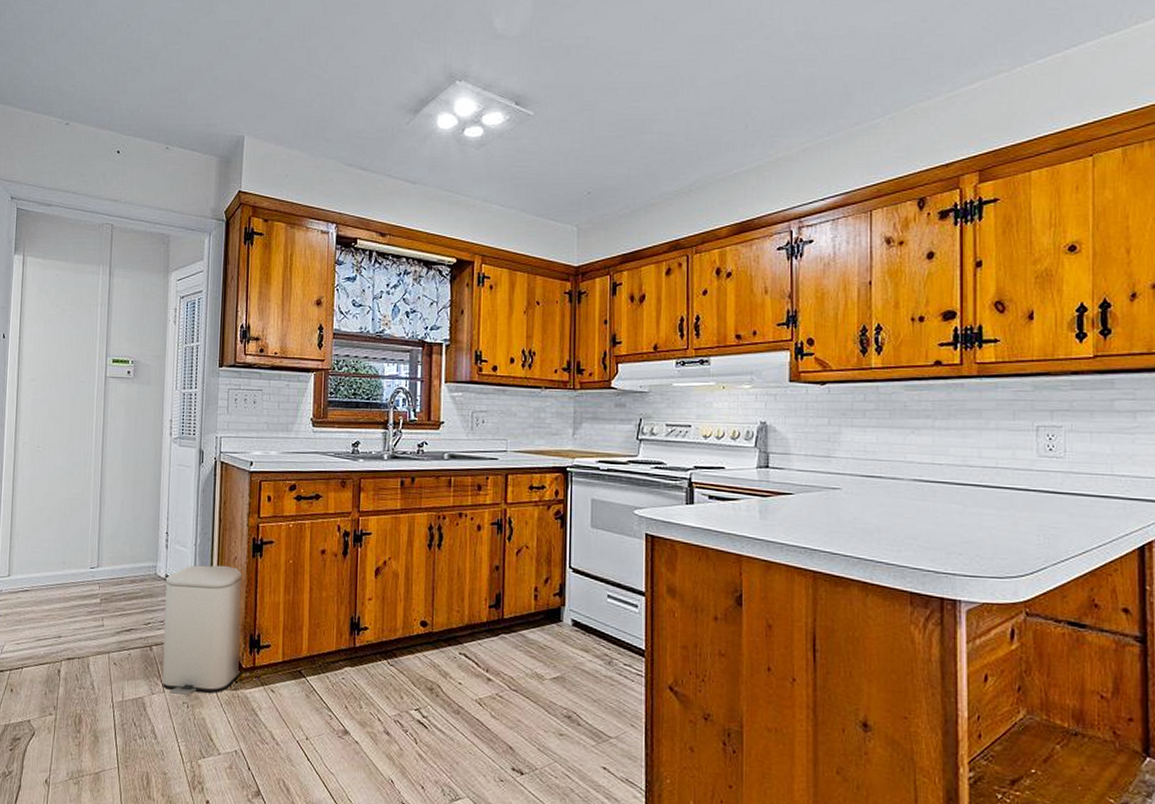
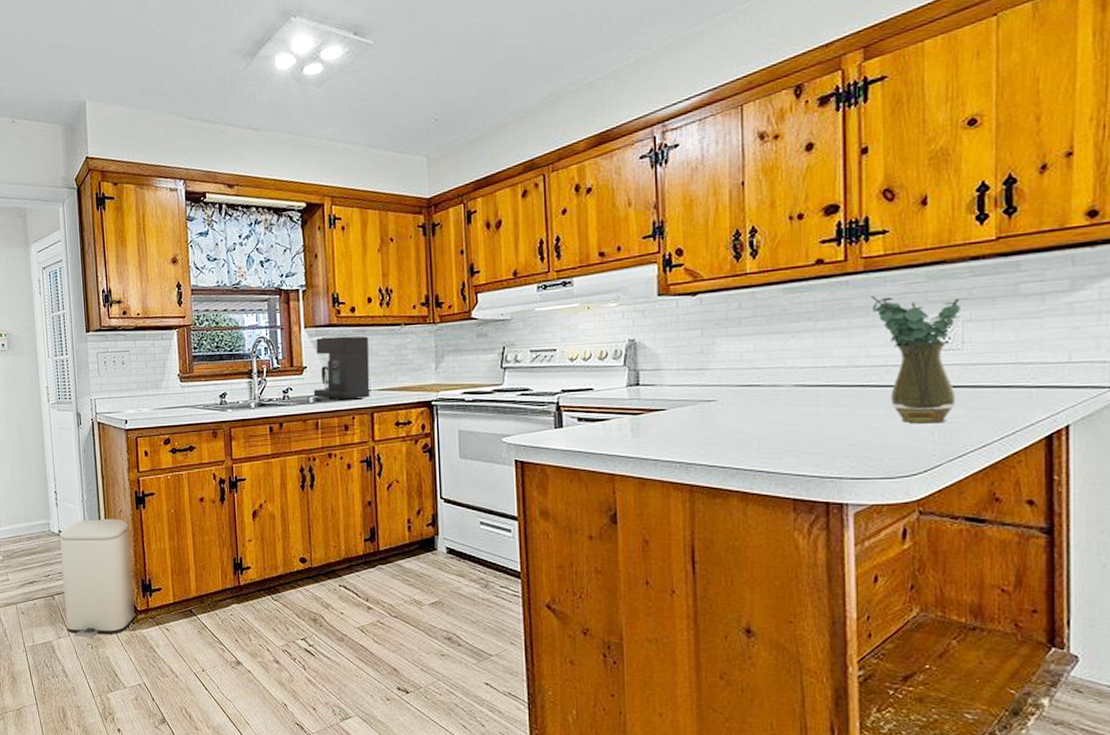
coffee maker: none [448,393,509,459] -> present [313,336,371,400]
vase: none [984,400,1063,527] -> present [871,296,960,424]

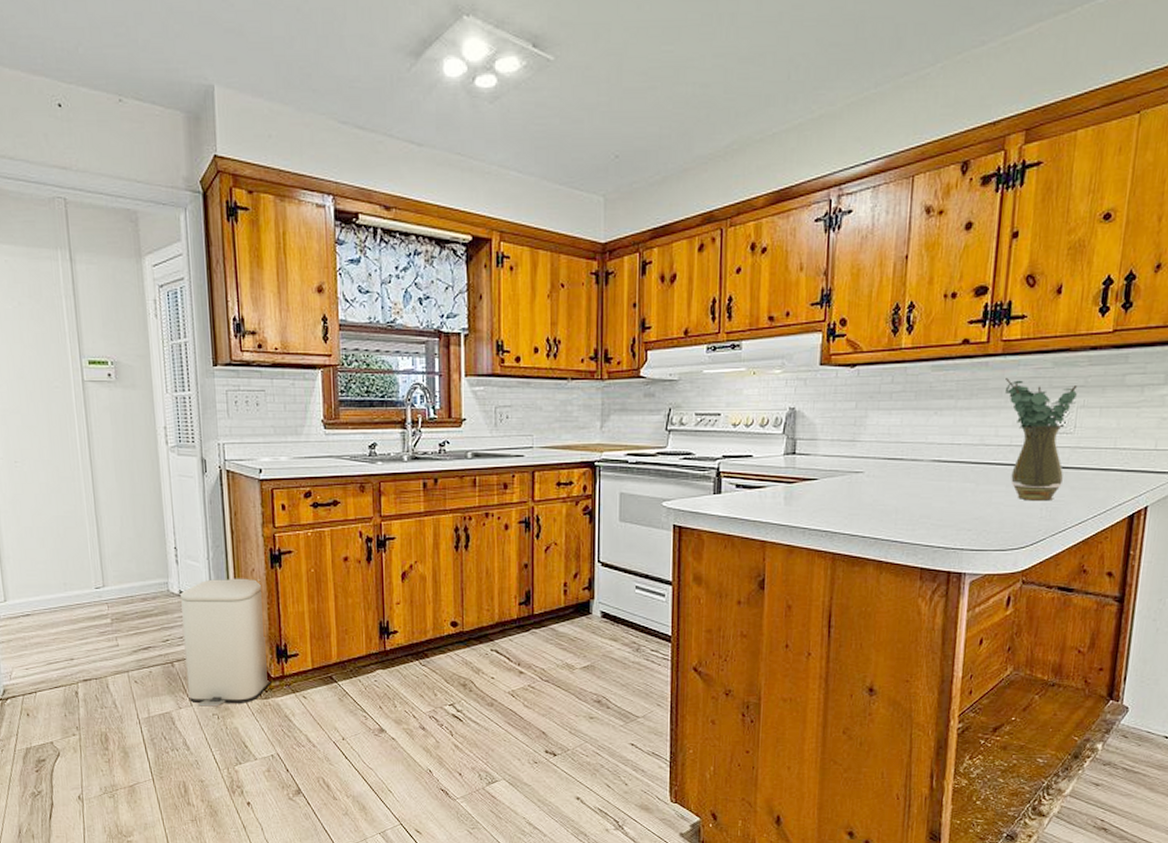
coffee maker: present [313,336,371,400] -> none [471,388,534,457]

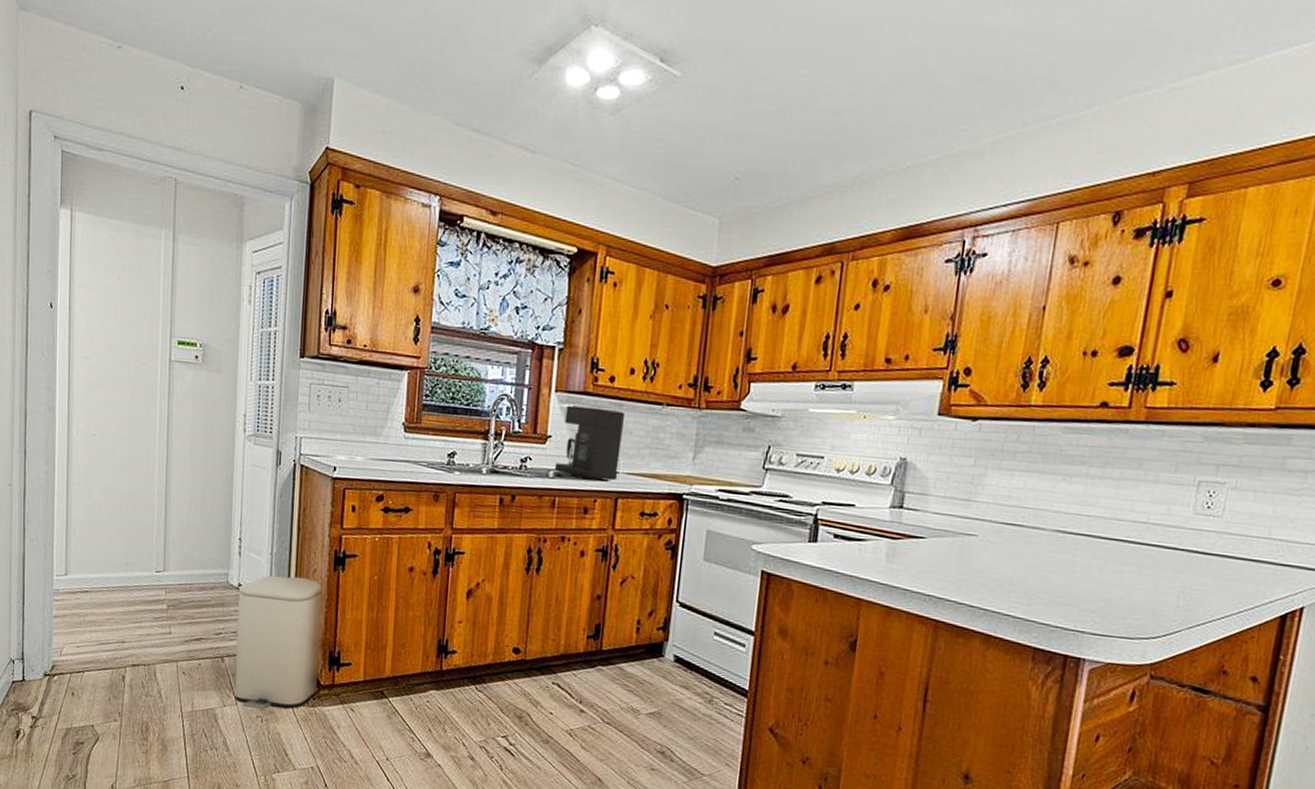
coffee maker: none [471,388,534,457] -> present [554,405,626,481]
vase: present [1004,378,1078,501] -> none [1144,449,1230,589]

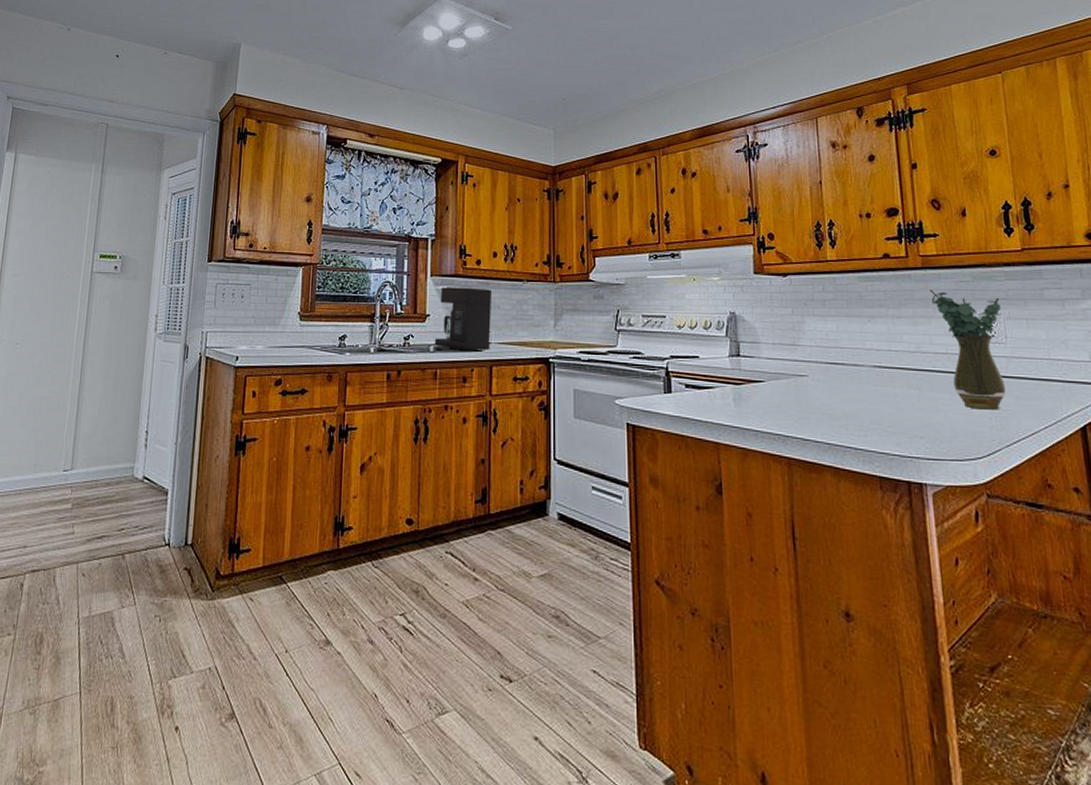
pedal bin: present [234,575,322,709] -> none [133,464,223,607]
vase: none [1144,449,1230,589] -> present [930,290,1006,410]

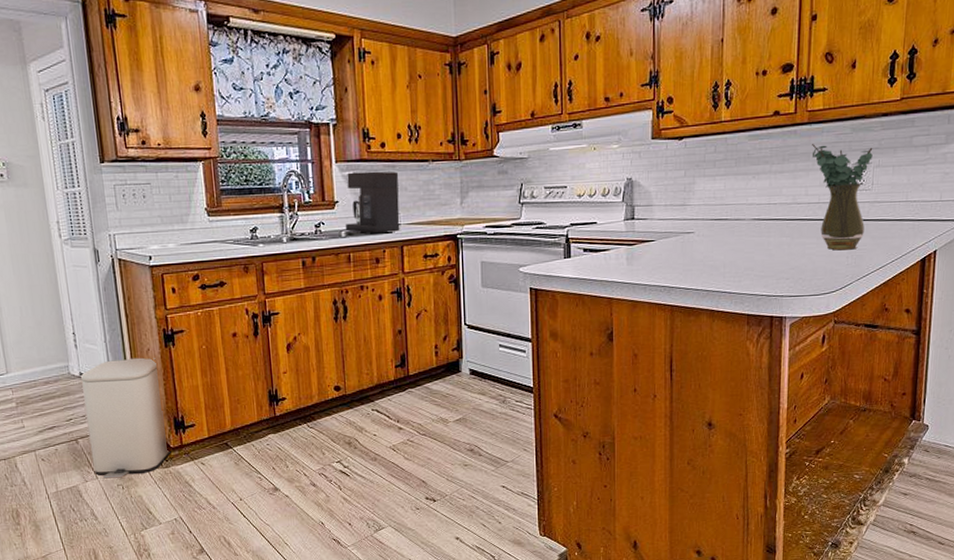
pedal bin: none [133,464,223,607] -> present [80,357,172,479]

